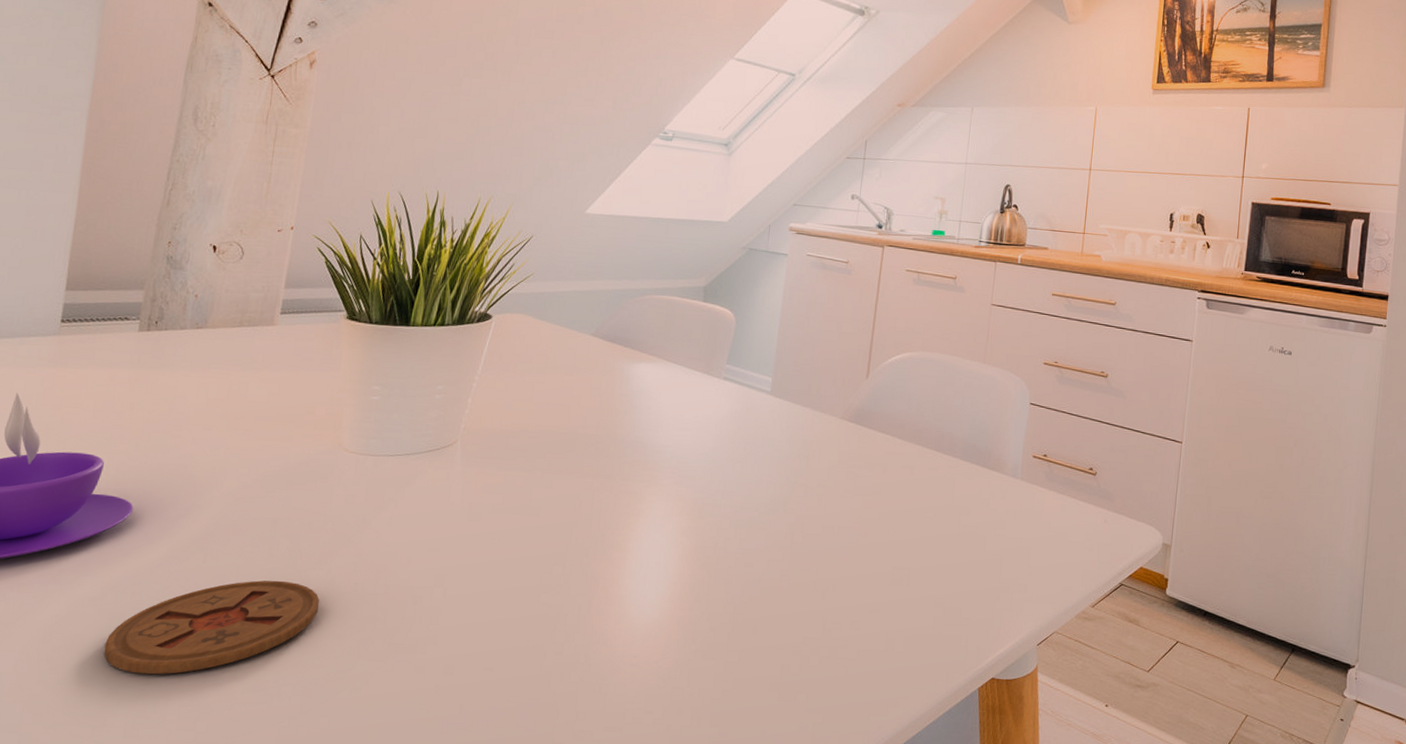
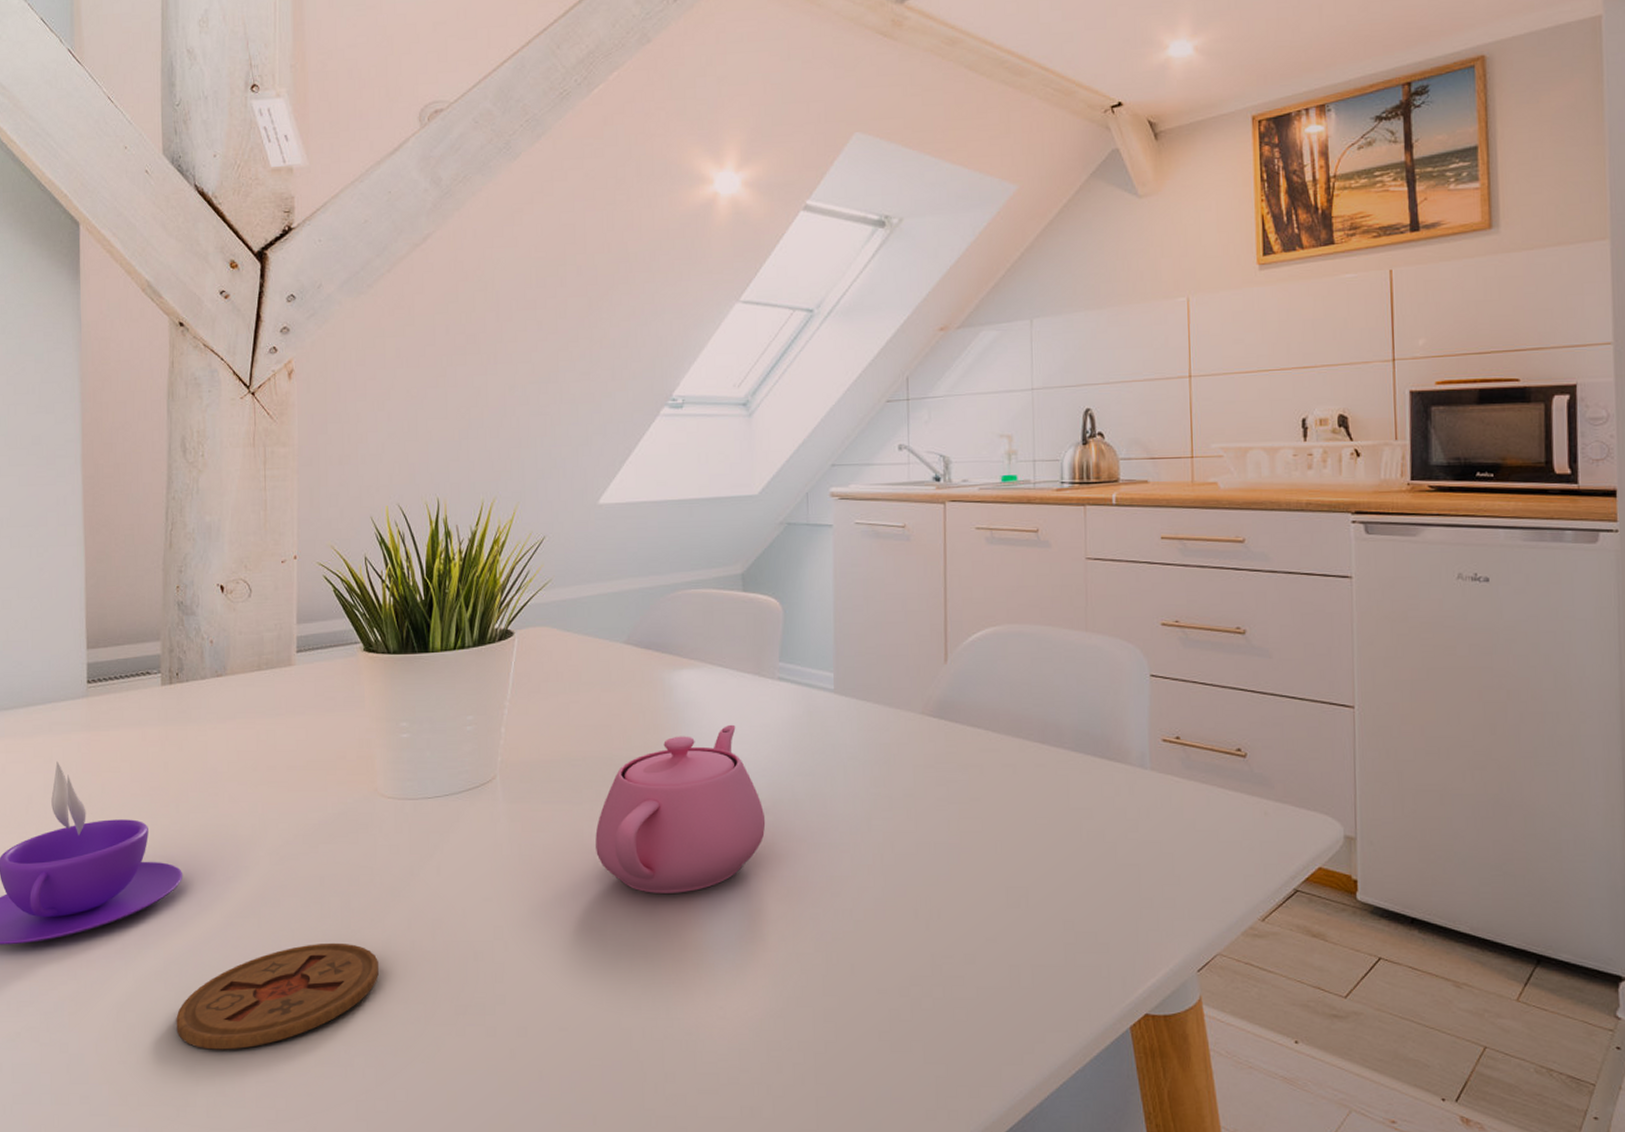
teapot: none [540,413,697,556] -> present [595,724,766,893]

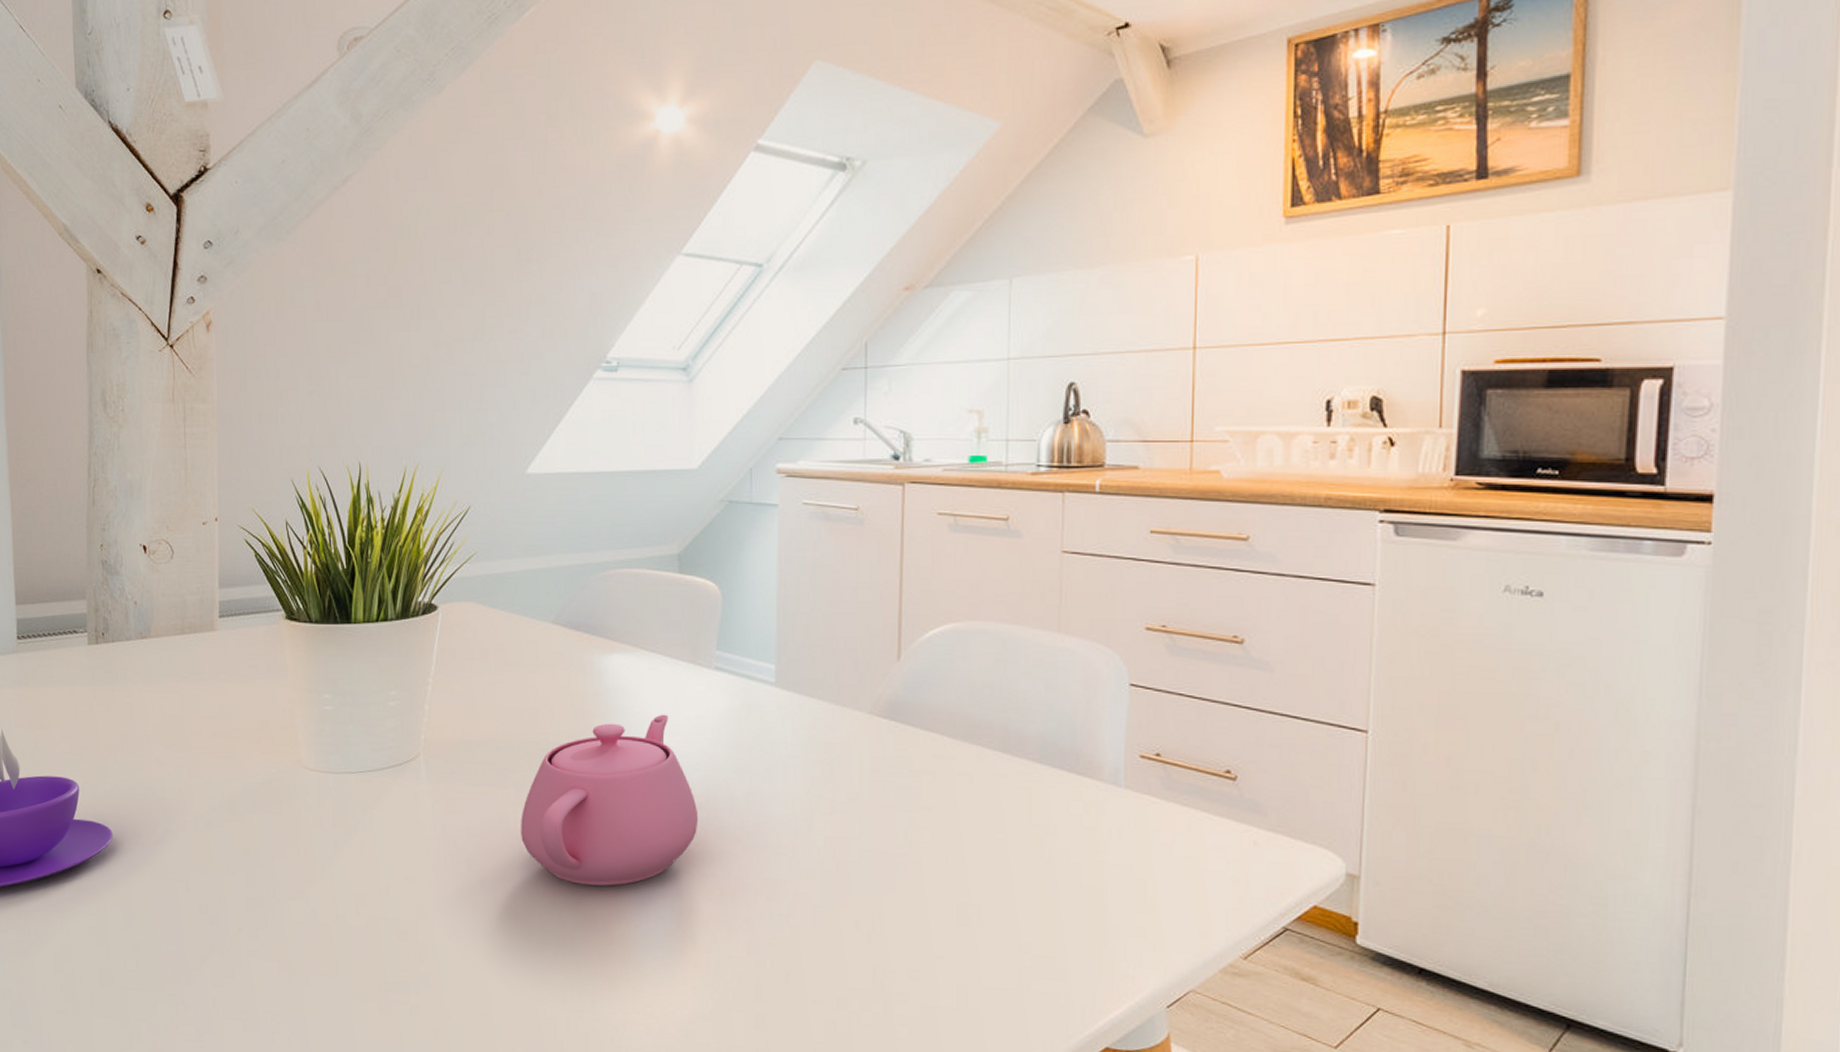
coaster: present [176,942,379,1050] -> none [110,911,304,1008]

